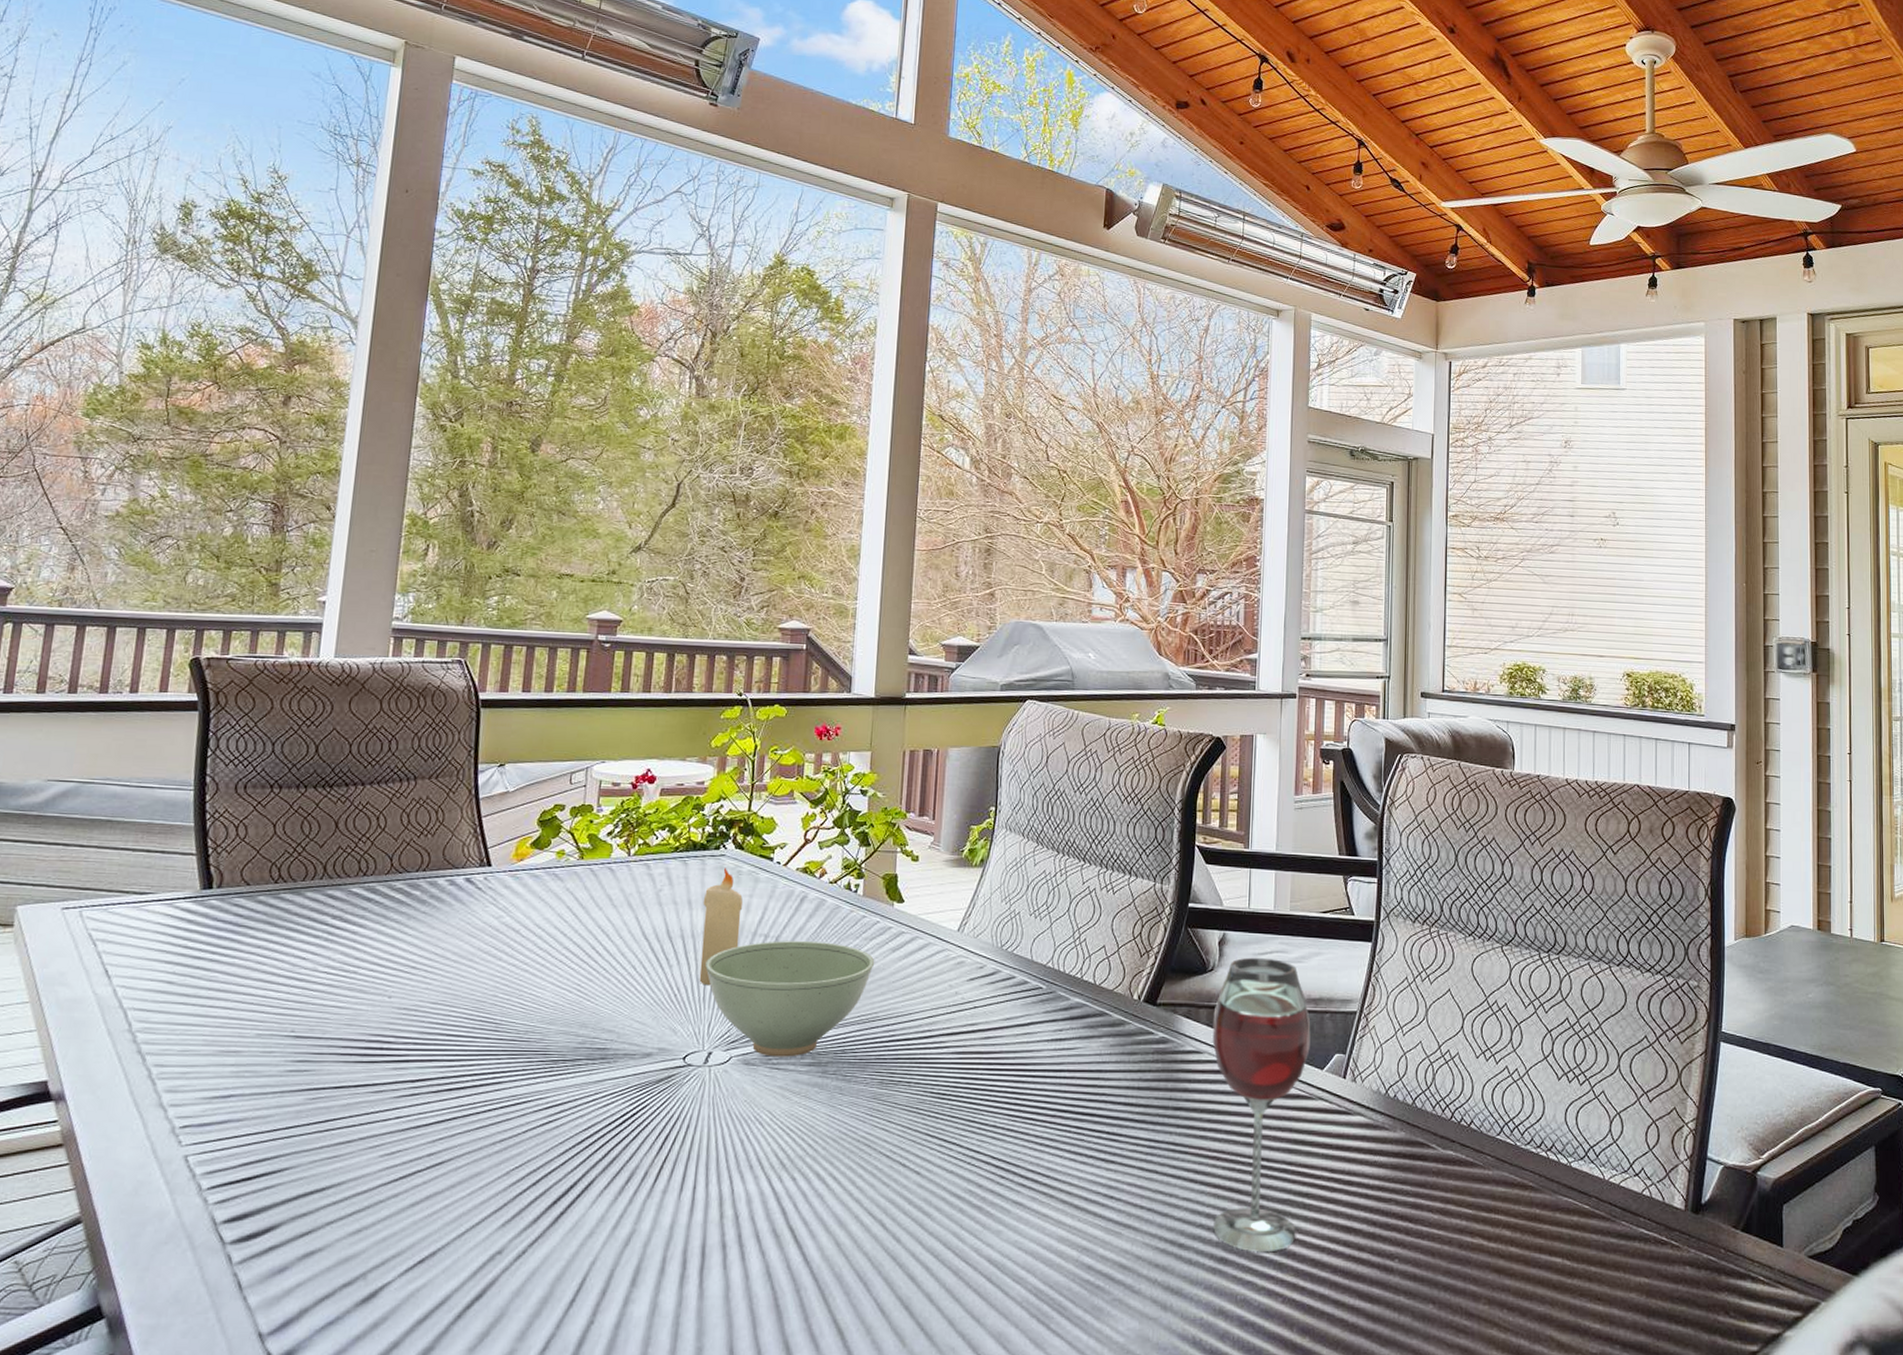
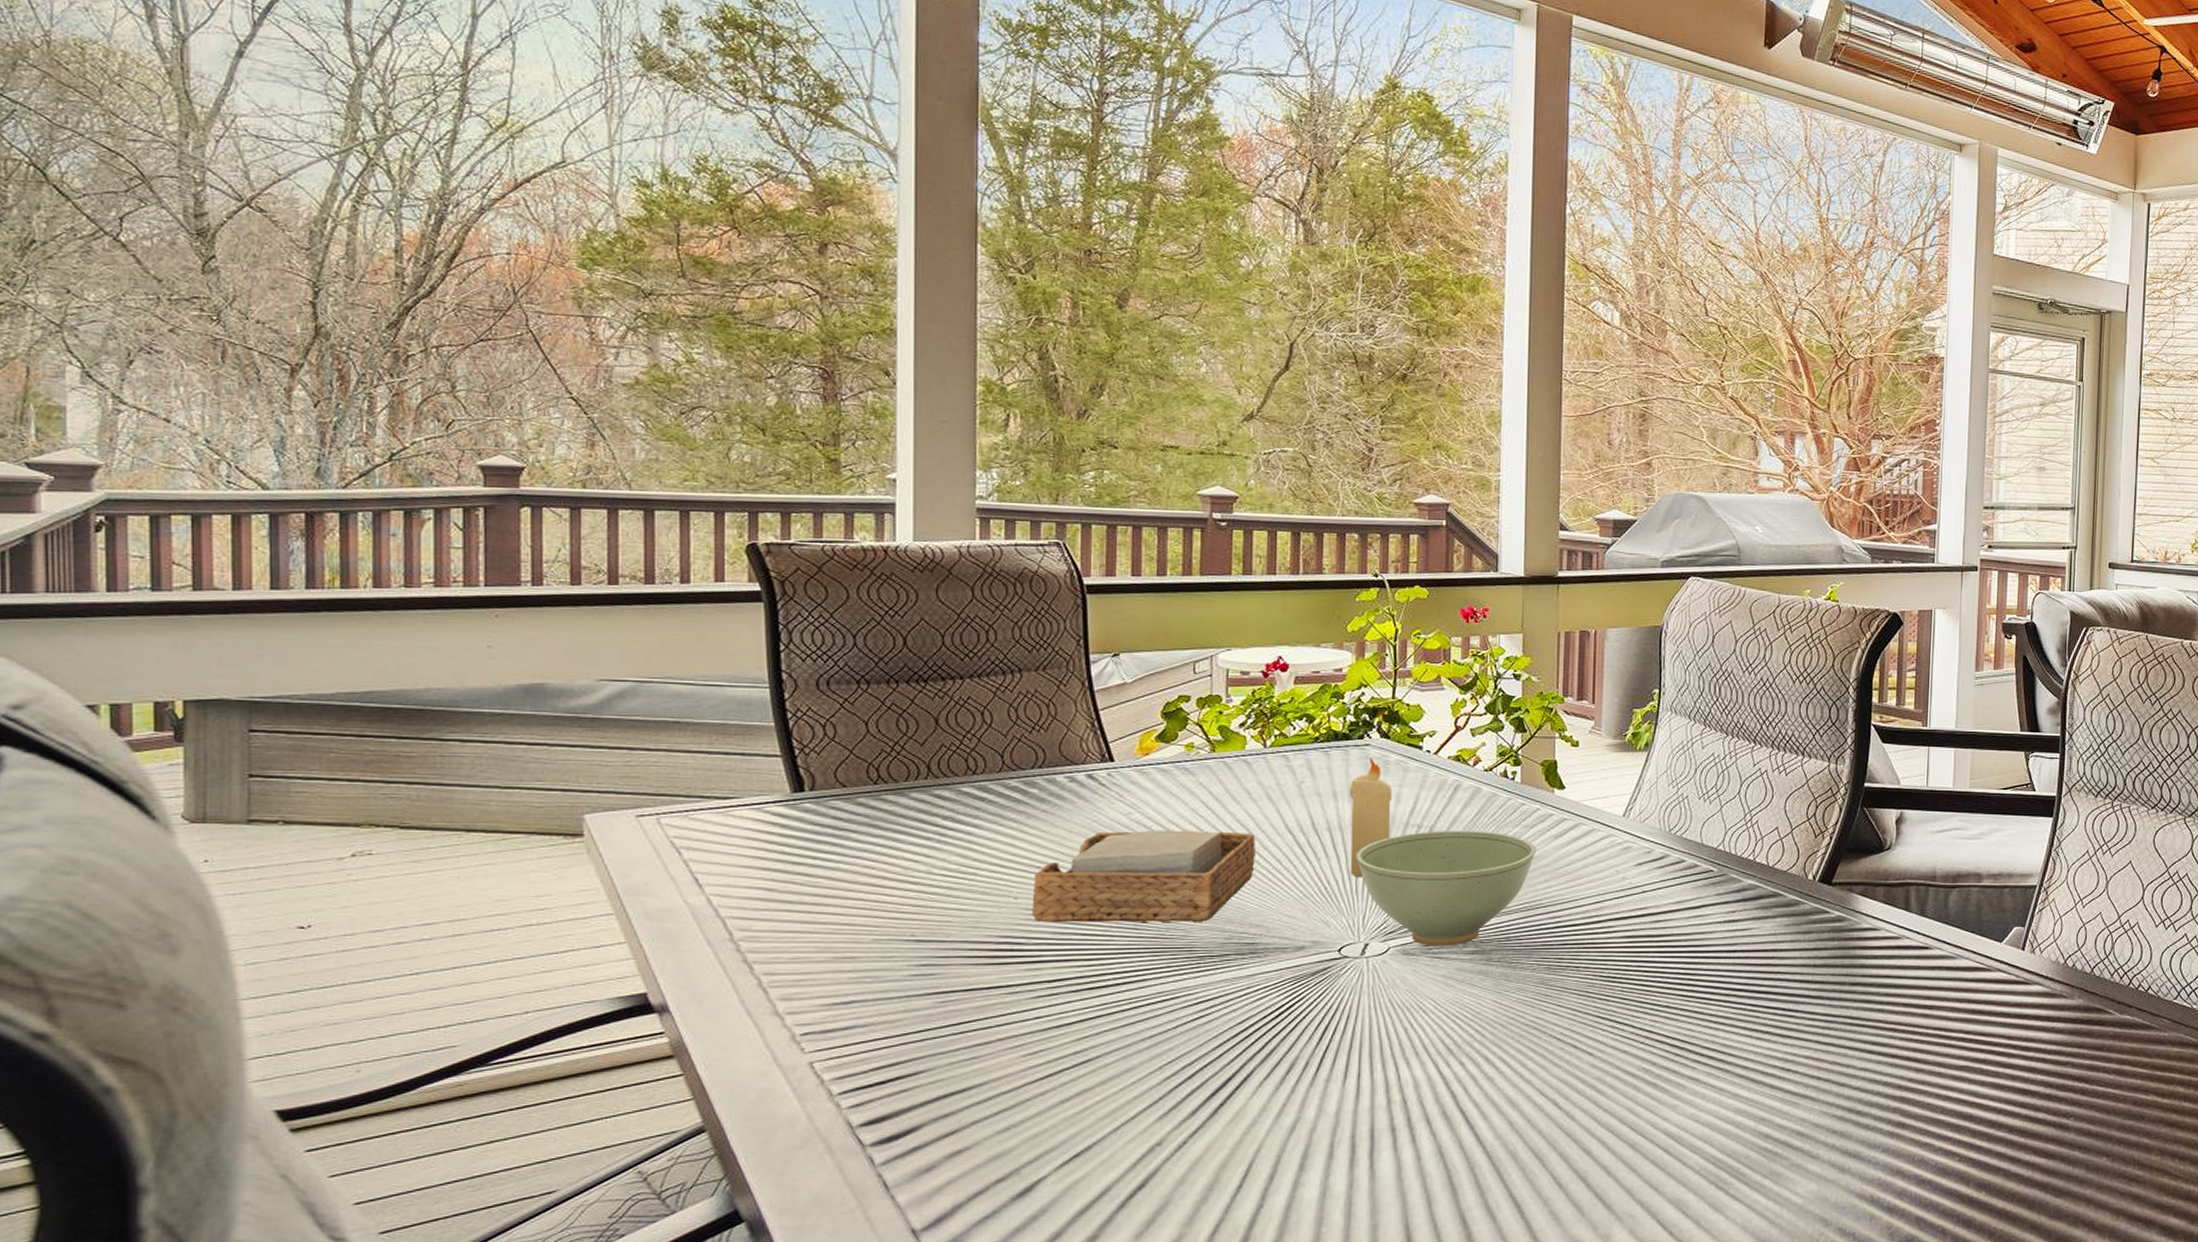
napkin holder: none [403,933,614,1026] -> present [1032,830,1255,923]
wineglass: present [1212,957,1311,1251] -> none [1889,835,1990,1115]

